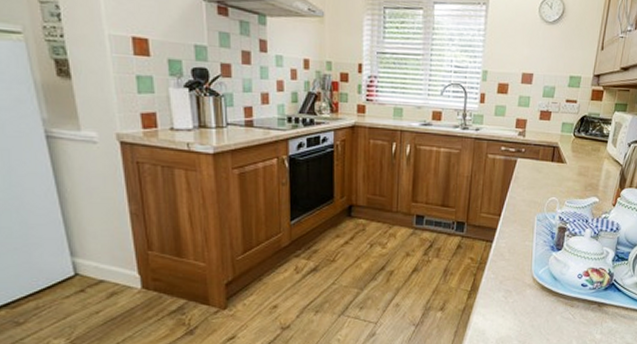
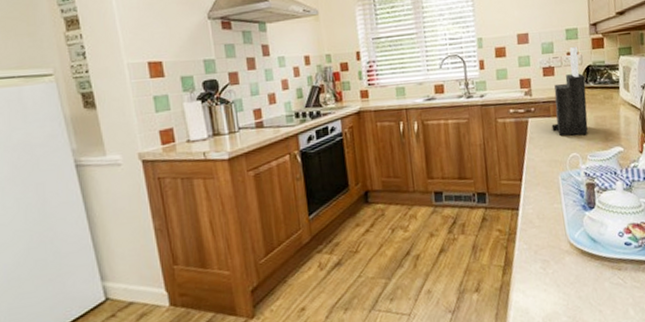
knife block: none [537,95,578,182] -> present [551,47,588,136]

